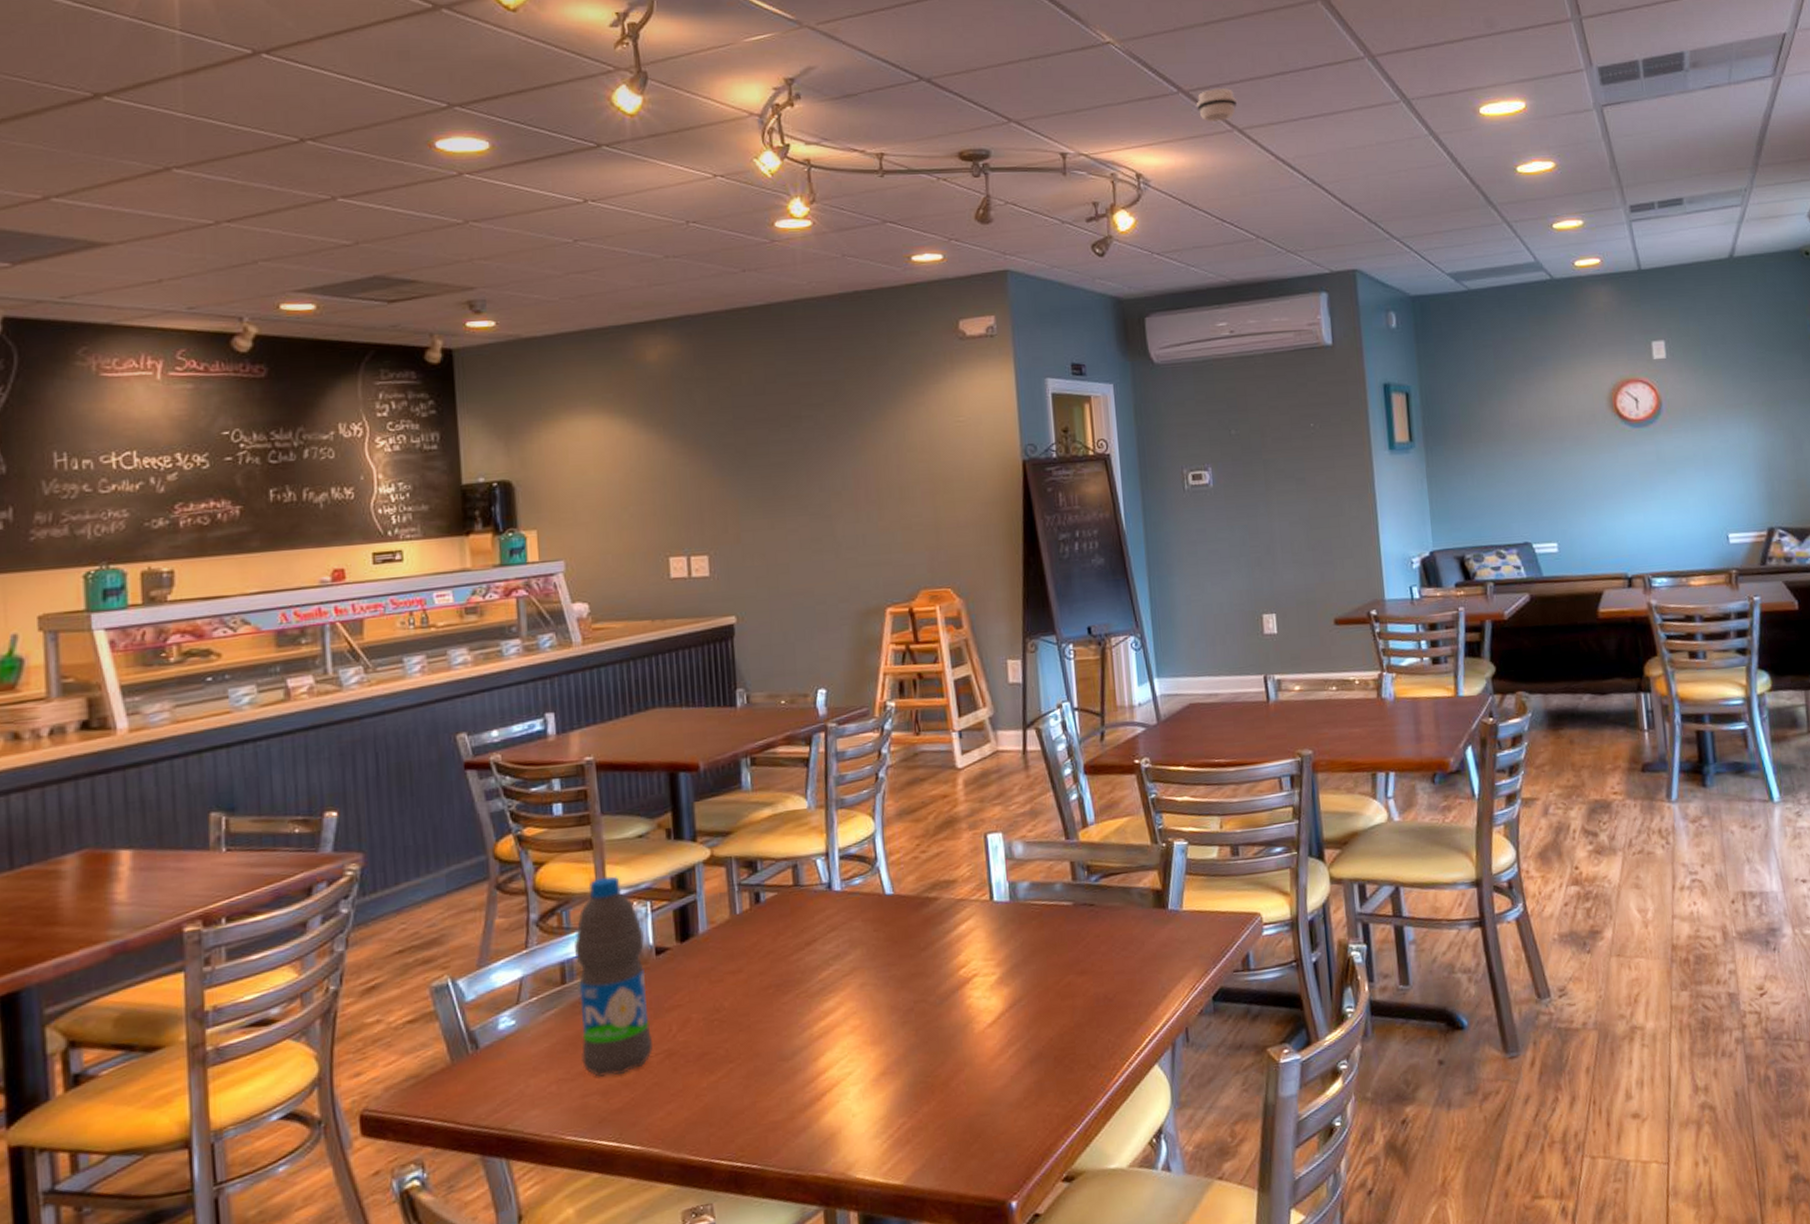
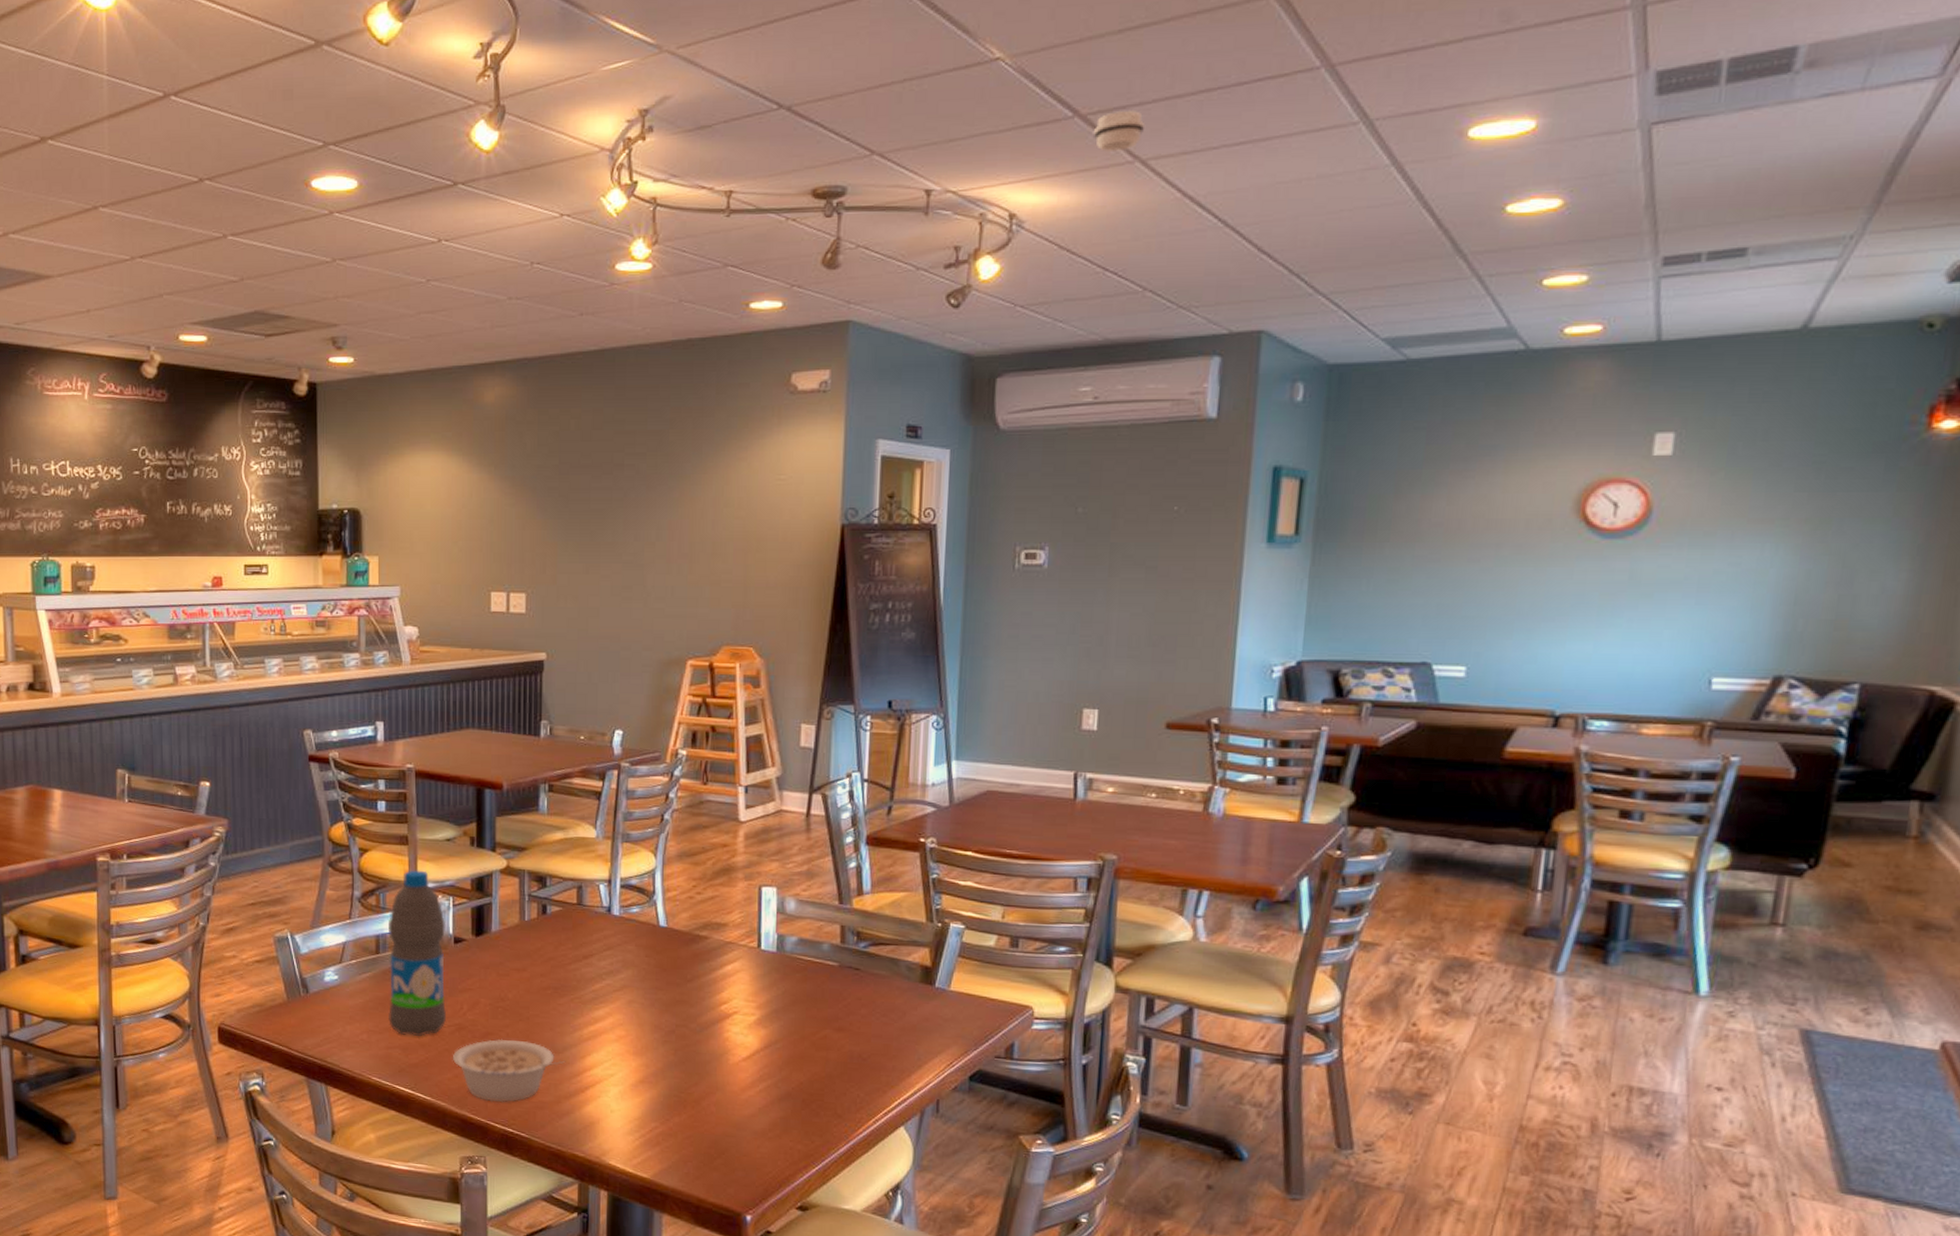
legume: none [664,1054,797,1136] -> present [453,1039,566,1103]

